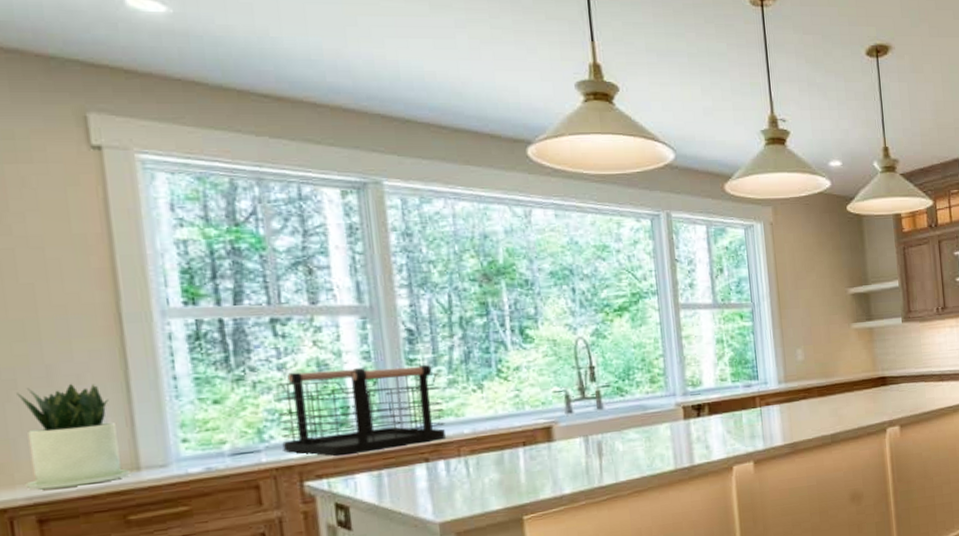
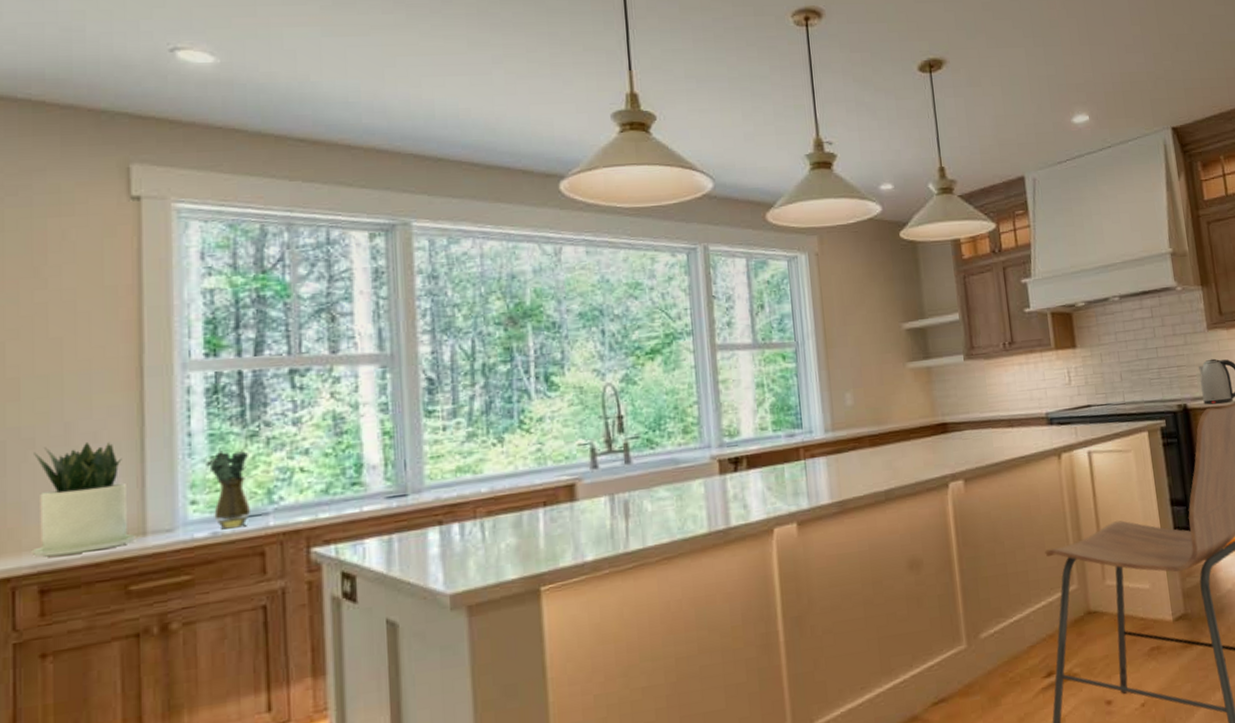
vase: none [193,390,242,465] -> present [206,448,250,530]
dish rack: present [277,365,446,456] -> none [290,417,462,519]

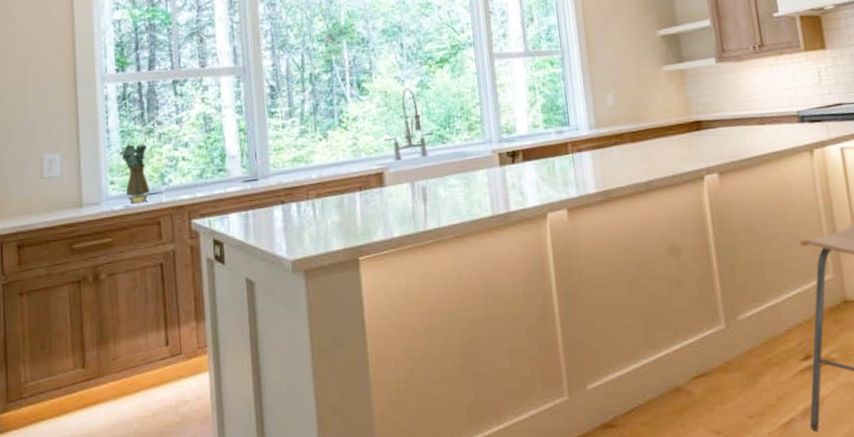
planter: present [29,441,138,557] -> none [10,136,77,221]

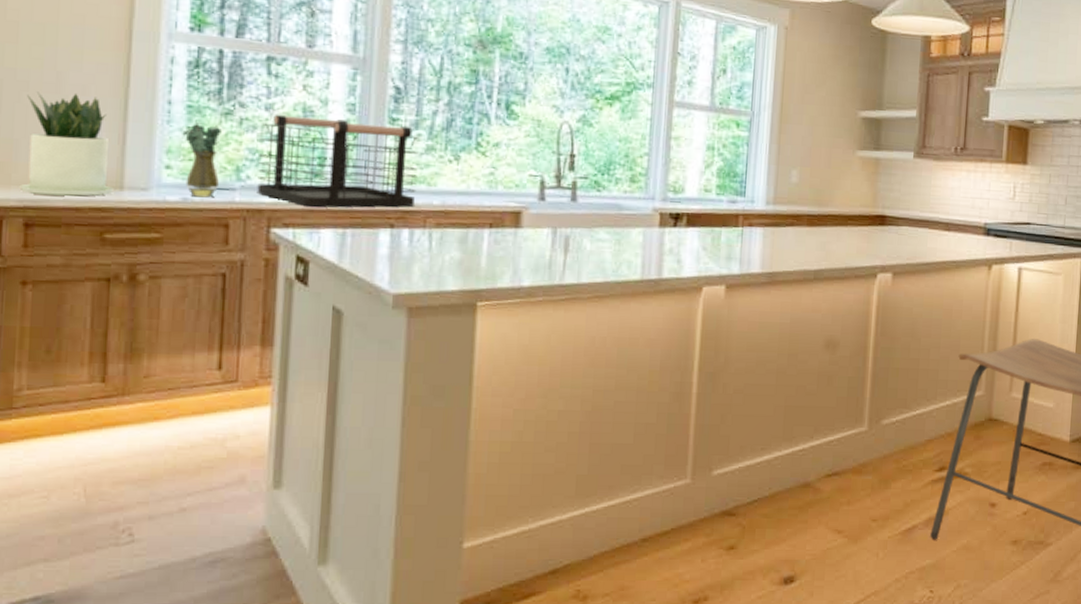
planter: none [10,136,77,221] -> present [18,91,115,197]
dish rack: none [175,117,298,197] -> present [257,114,419,208]

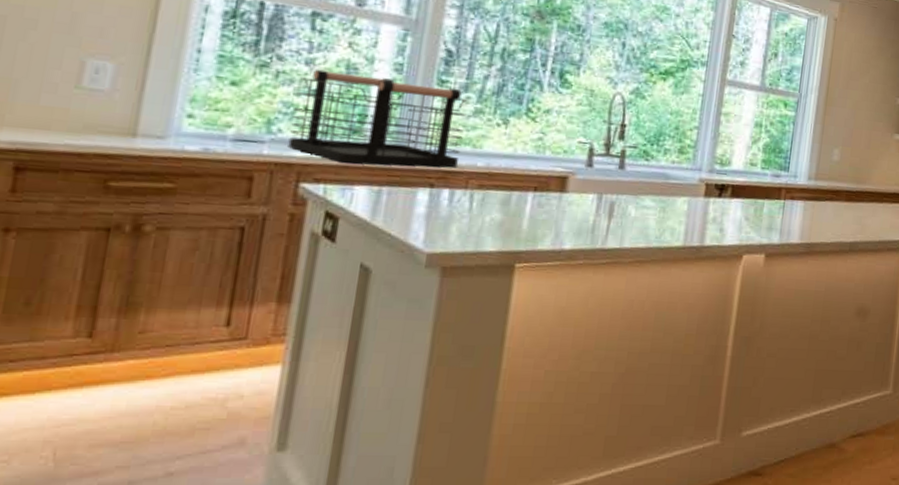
planter: present [18,91,115,197] -> none [11,31,127,142]
vase: present [182,120,223,198] -> none [208,70,256,149]

